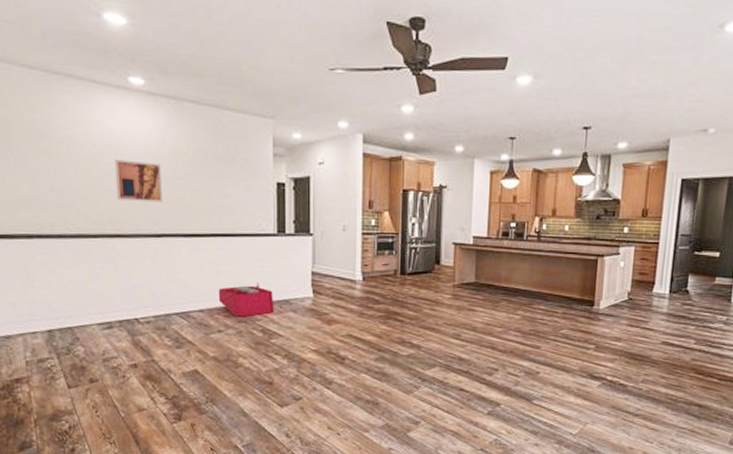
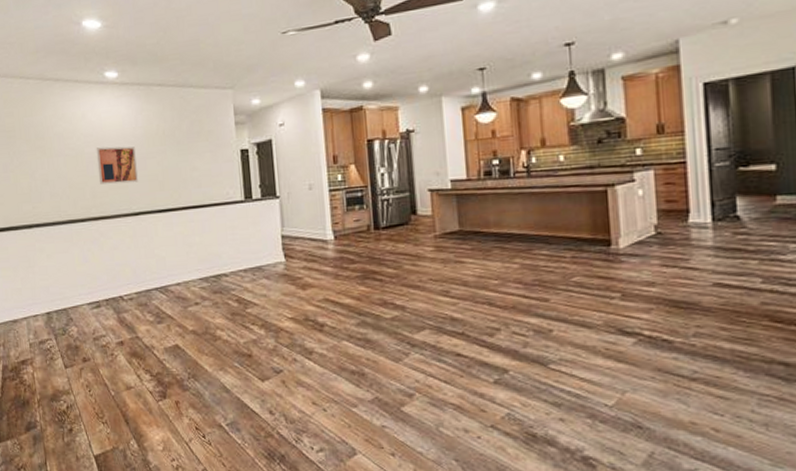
storage bin: present [218,283,275,317] -> none [192,251,248,288]

